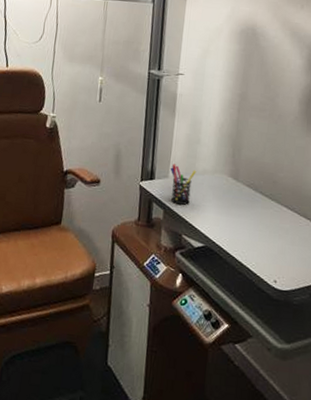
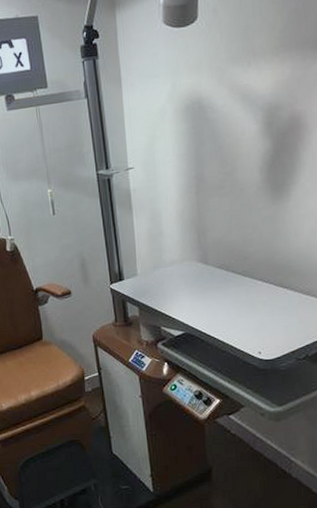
pen holder: present [170,163,196,205] -> none [137,260,164,299]

